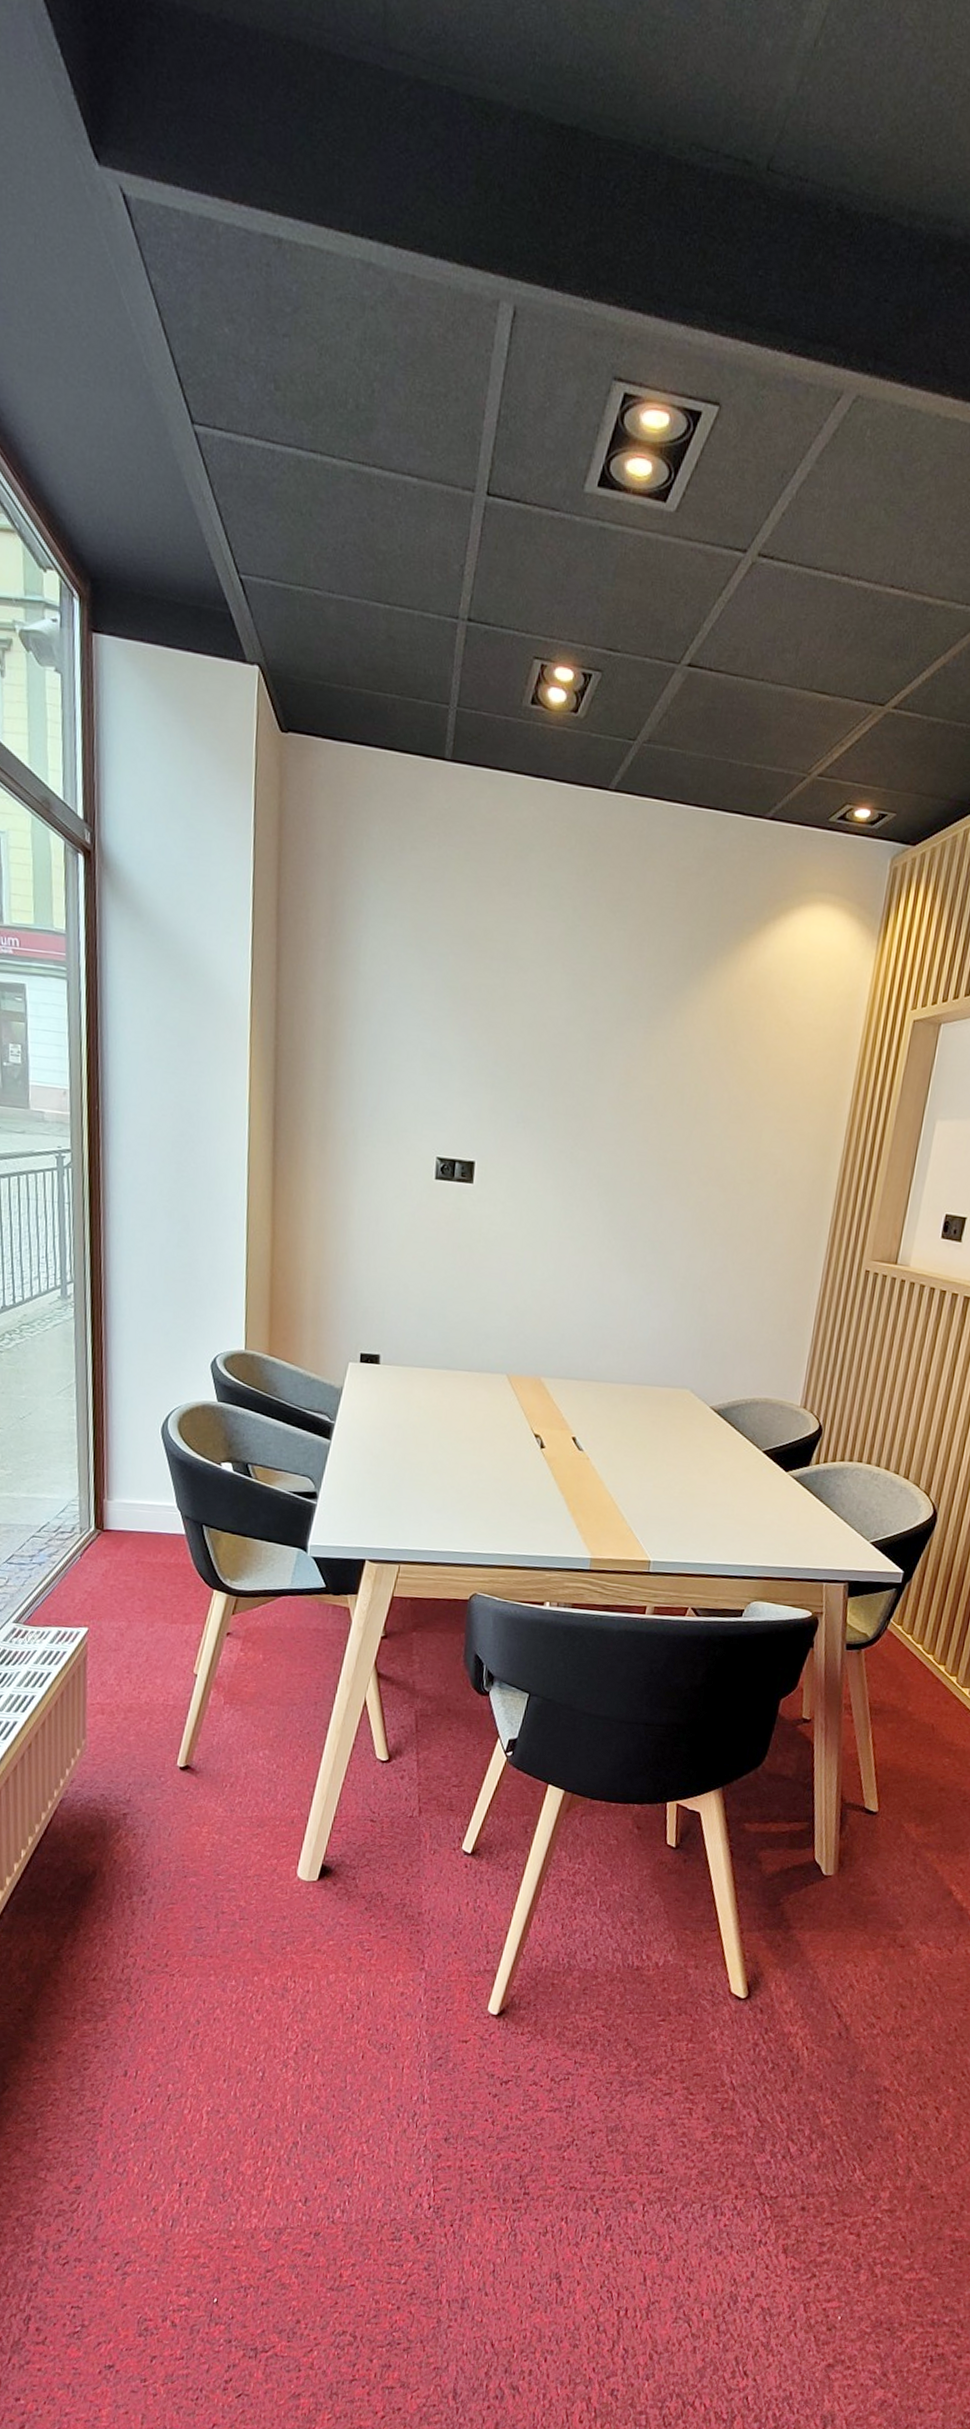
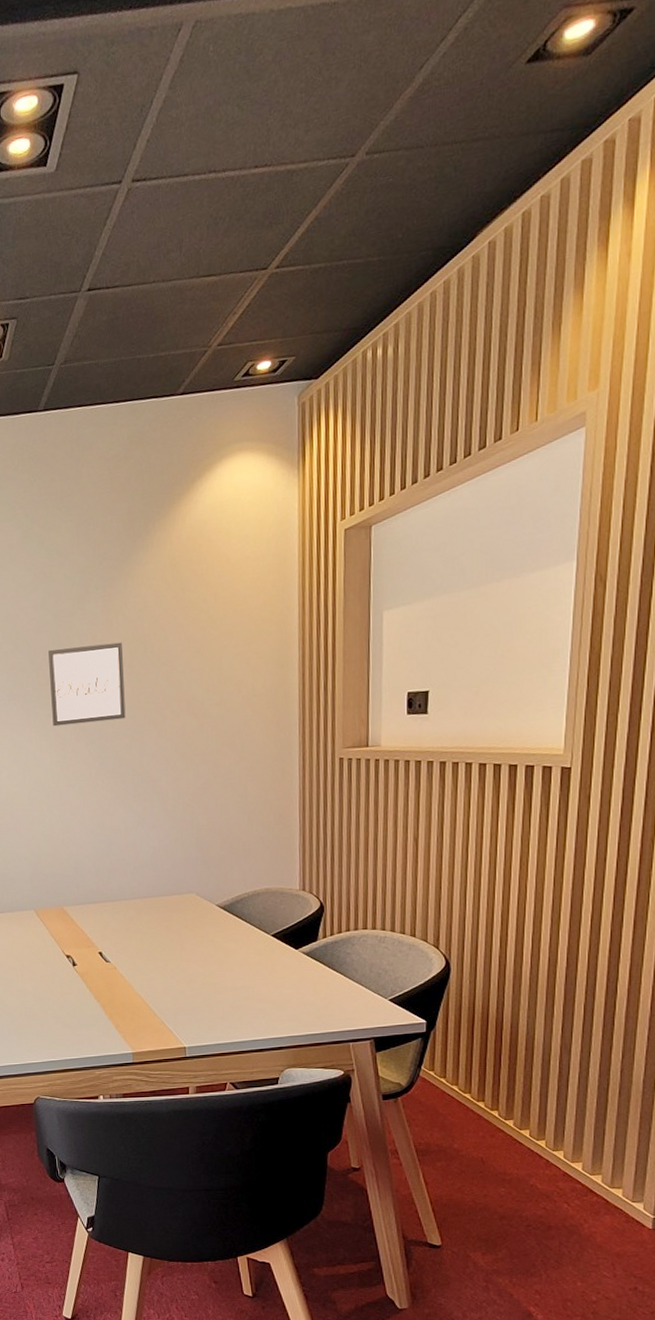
wall art: none [564,1074,659,1175] -> present [48,642,126,727]

